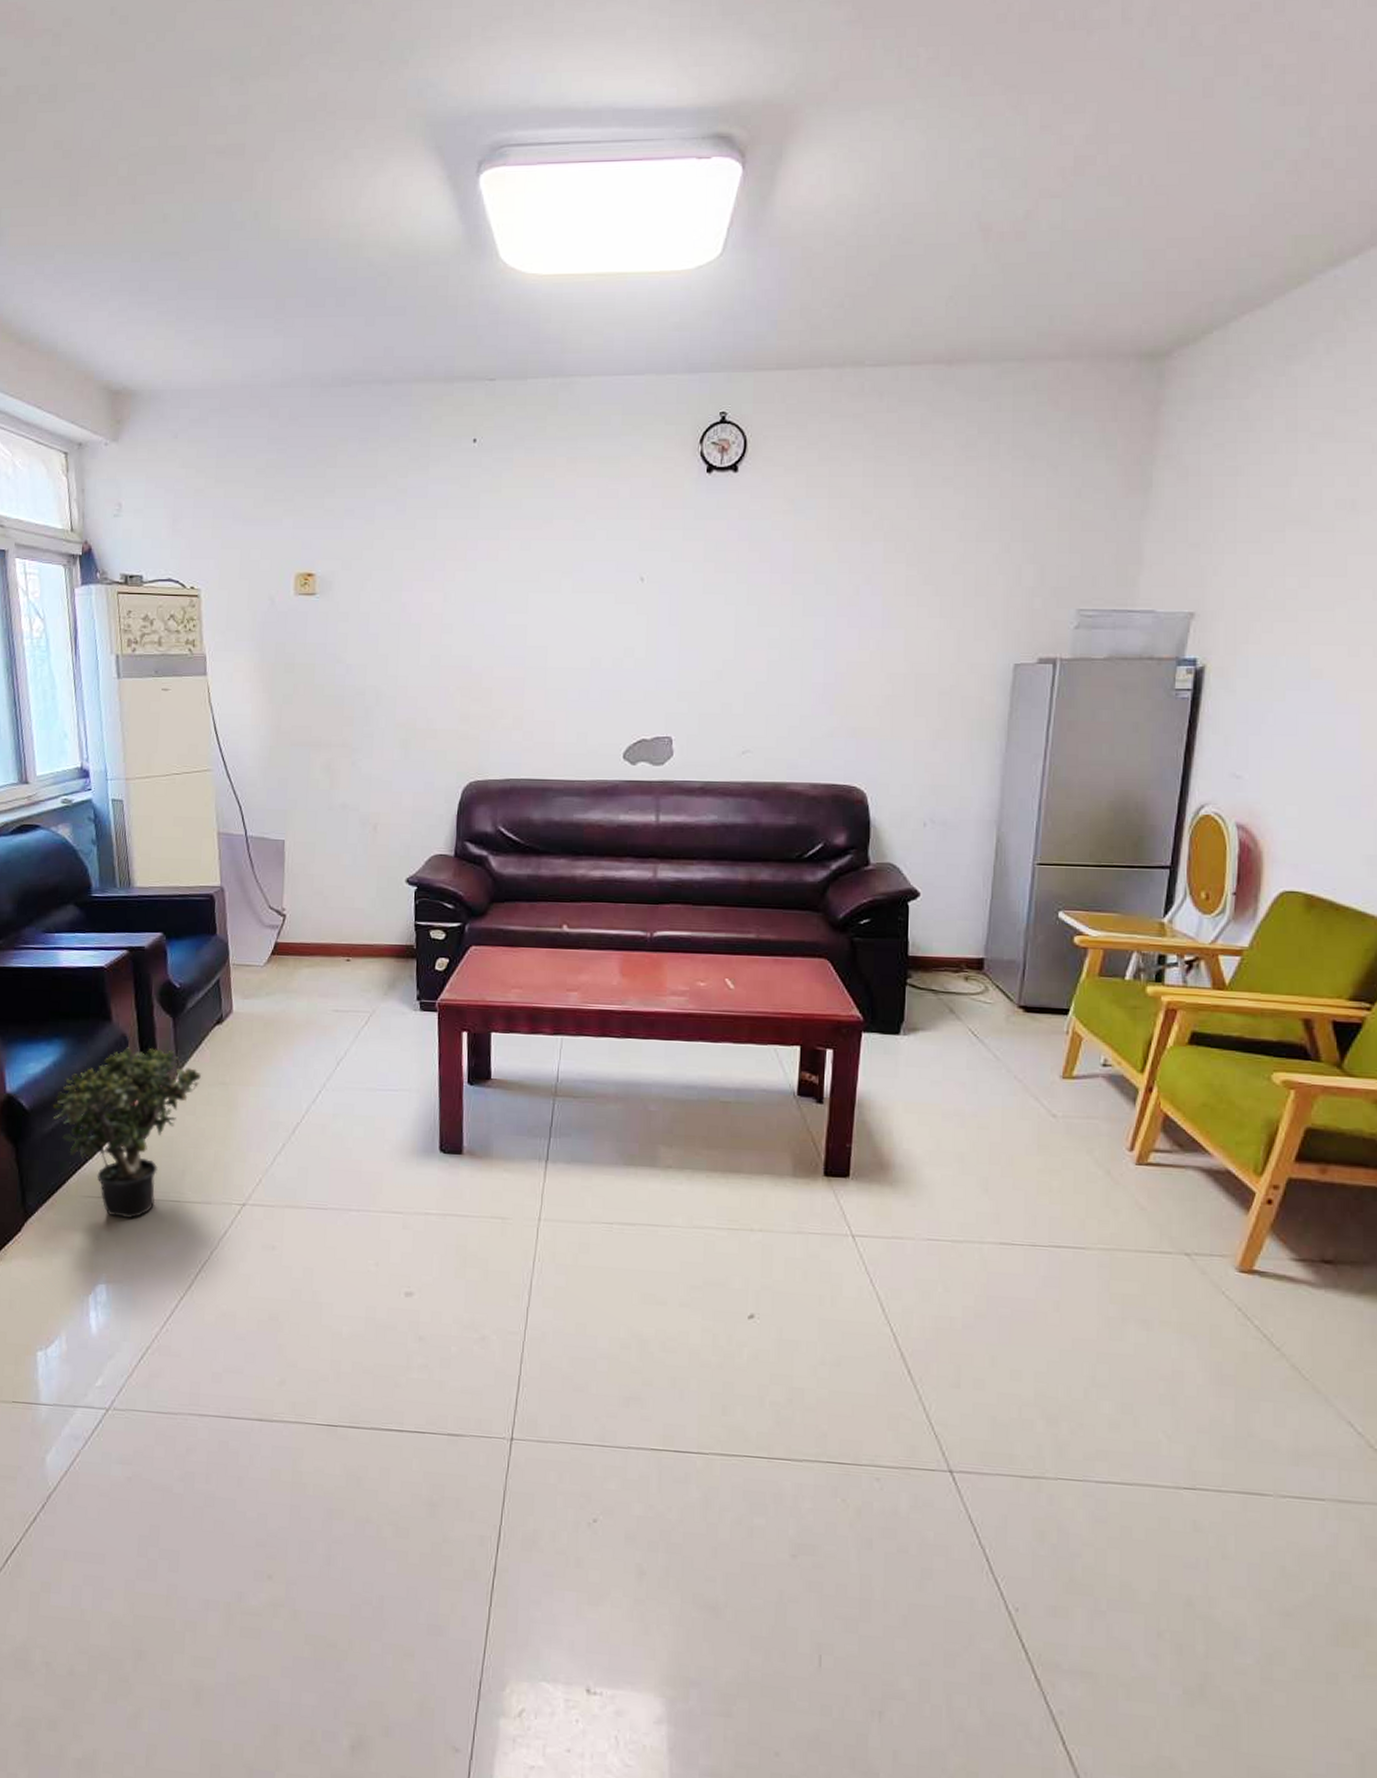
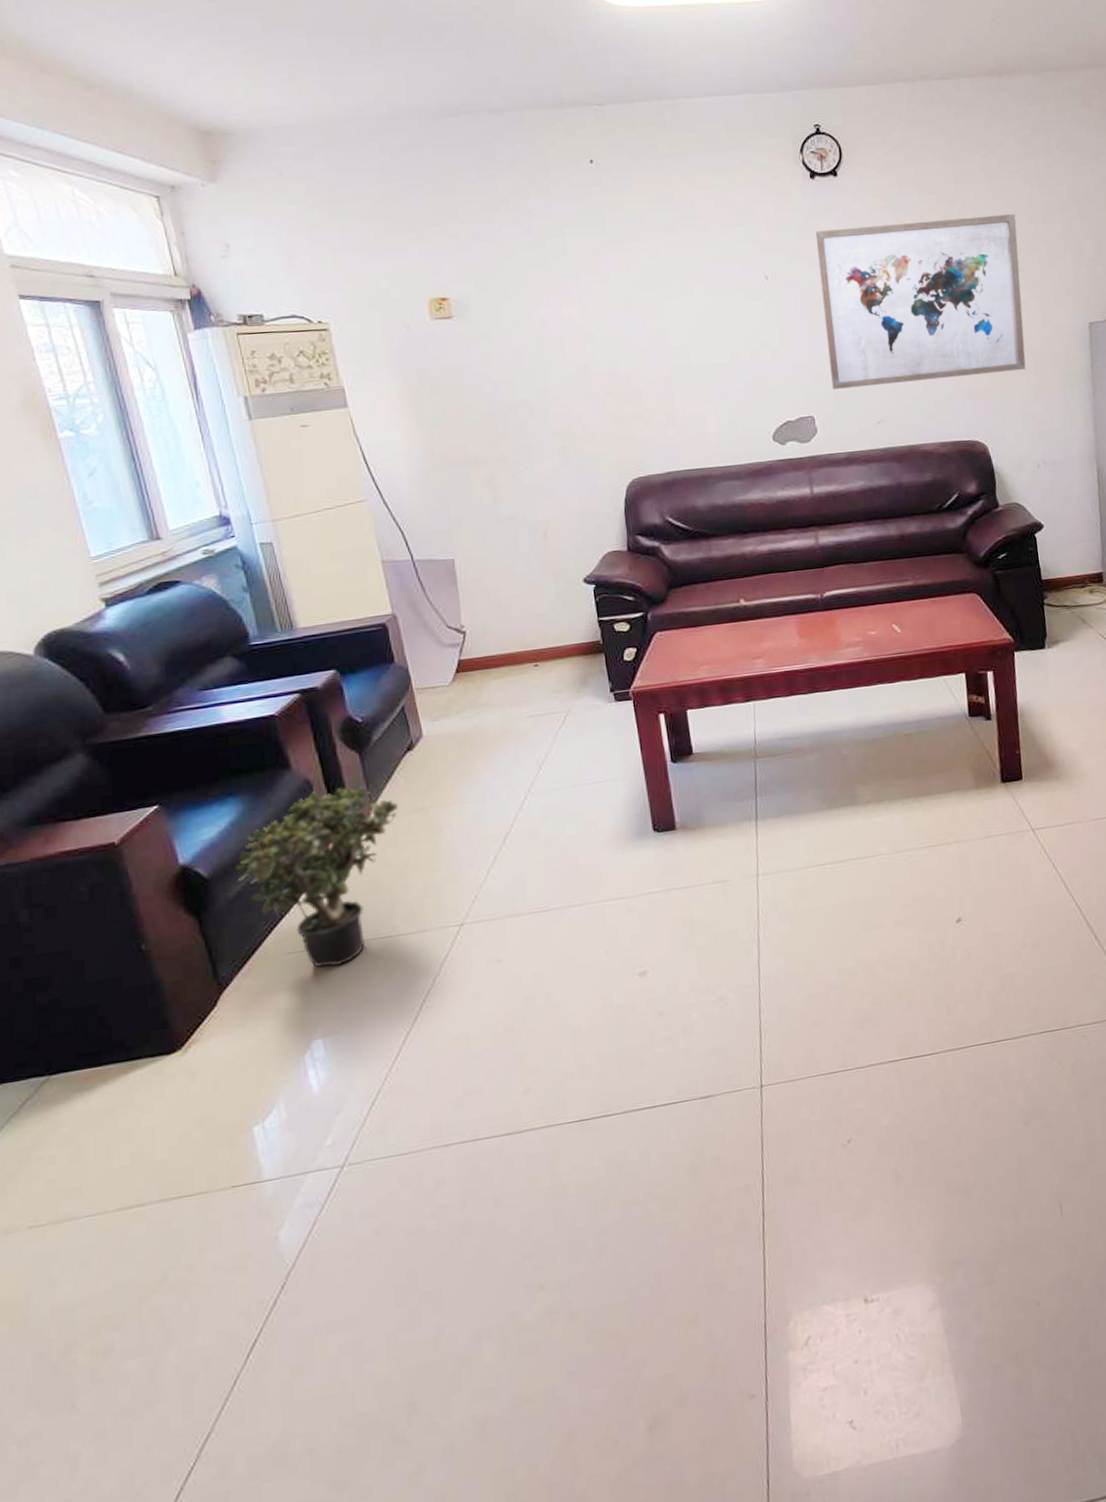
wall art: none [697,528,943,712] -> present [815,214,1026,389]

